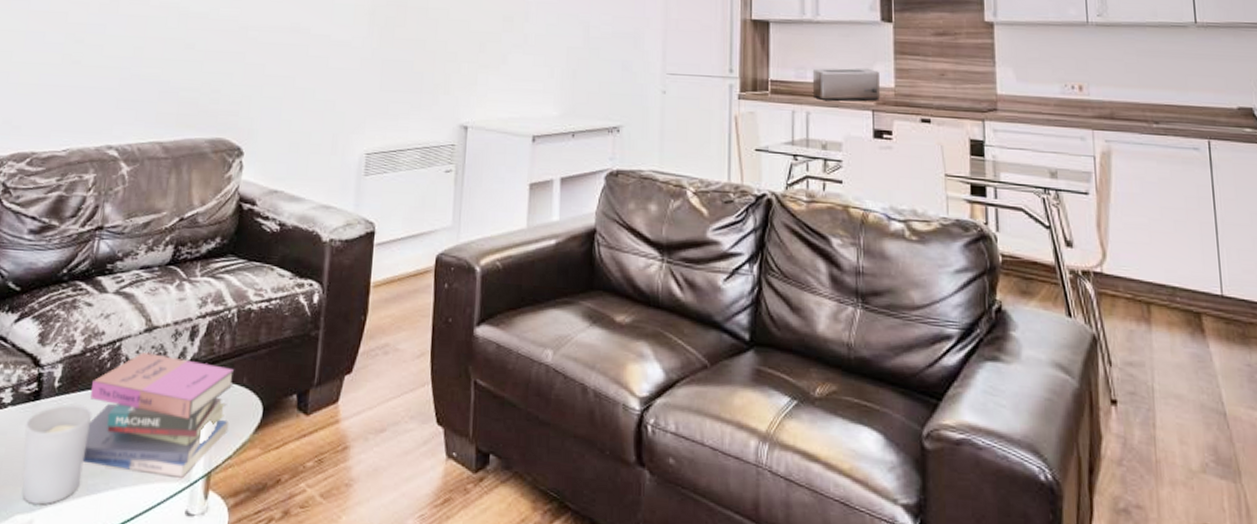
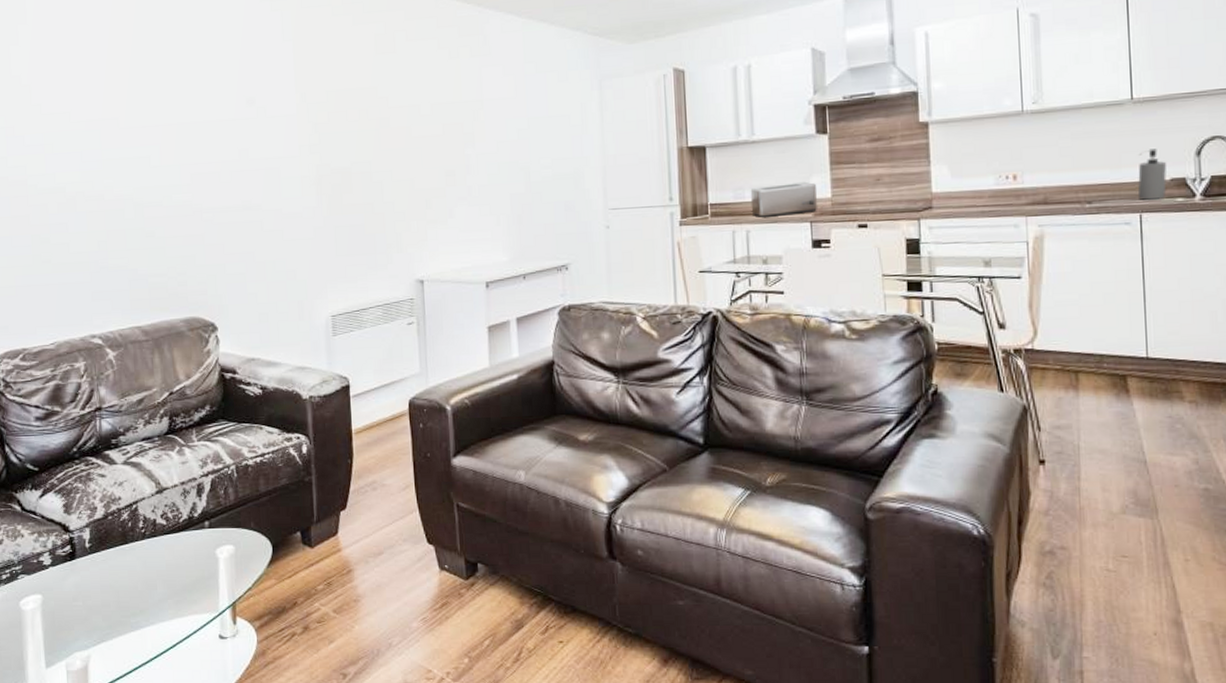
candle holder: present [22,403,93,505] -> none [67,559,125,643]
books: present [82,352,235,478] -> none [118,511,244,610]
soap dispenser: none [1204,75,1234,127] -> present [1137,148,1167,200]

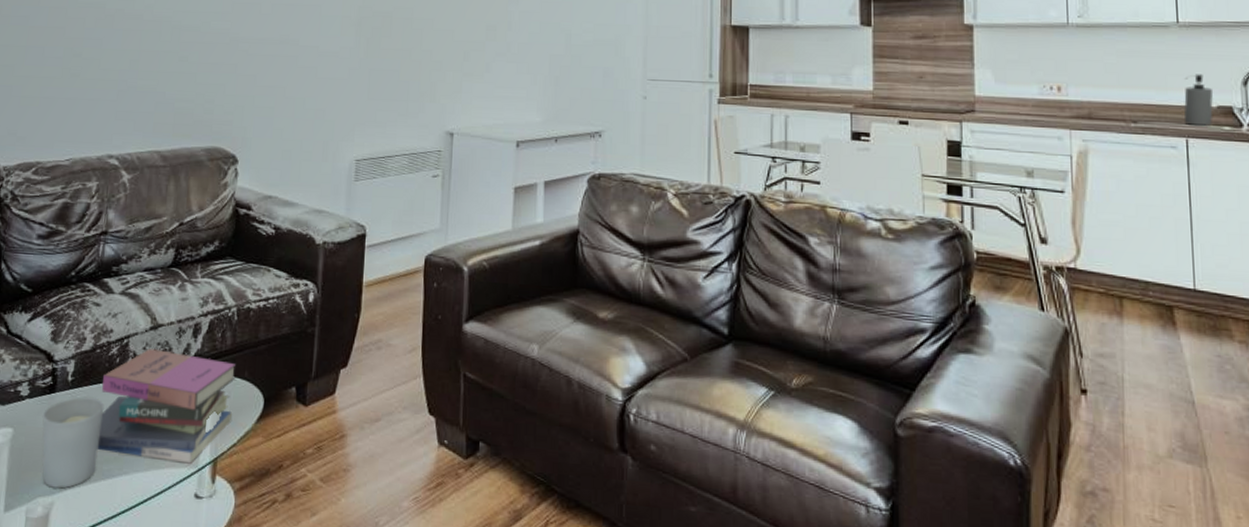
candle holder: none [67,559,125,643] -> present [42,396,105,489]
books: none [118,511,244,610] -> present [97,349,237,464]
toaster: present [750,182,817,218] -> none [791,72,858,105]

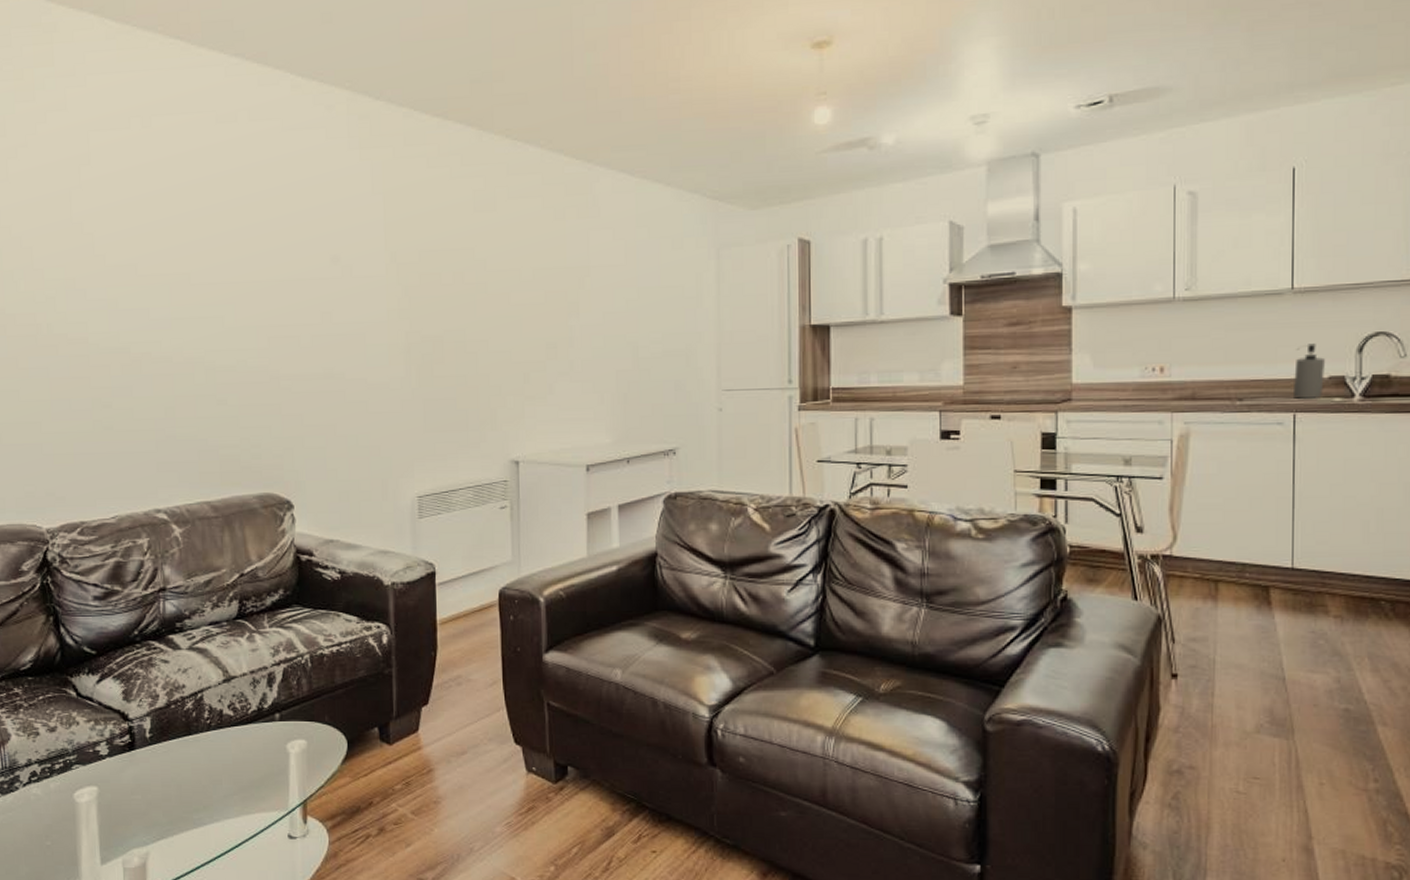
candle holder: present [42,396,105,489] -> none [125,751,187,839]
books: present [97,349,237,464] -> none [182,701,316,807]

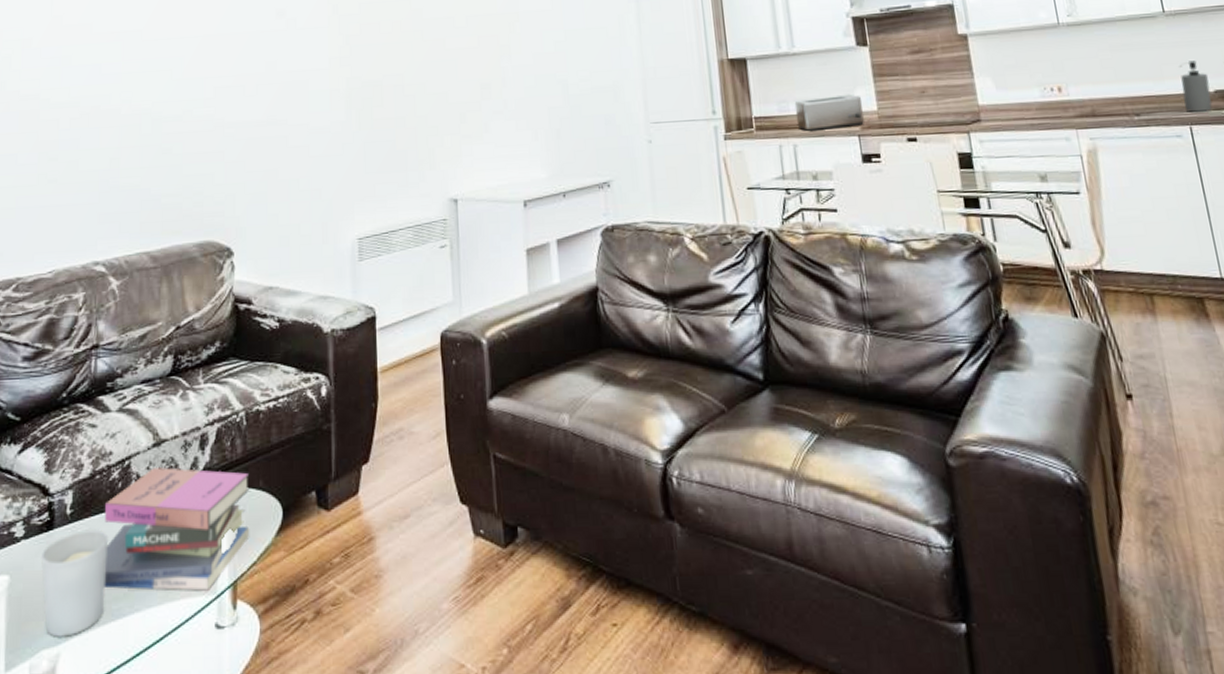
candle holder: none [125,751,187,839] -> present [40,529,109,637]
books: none [182,701,316,807] -> present [104,467,250,591]
toaster: none [876,368,947,406] -> present [794,95,864,132]

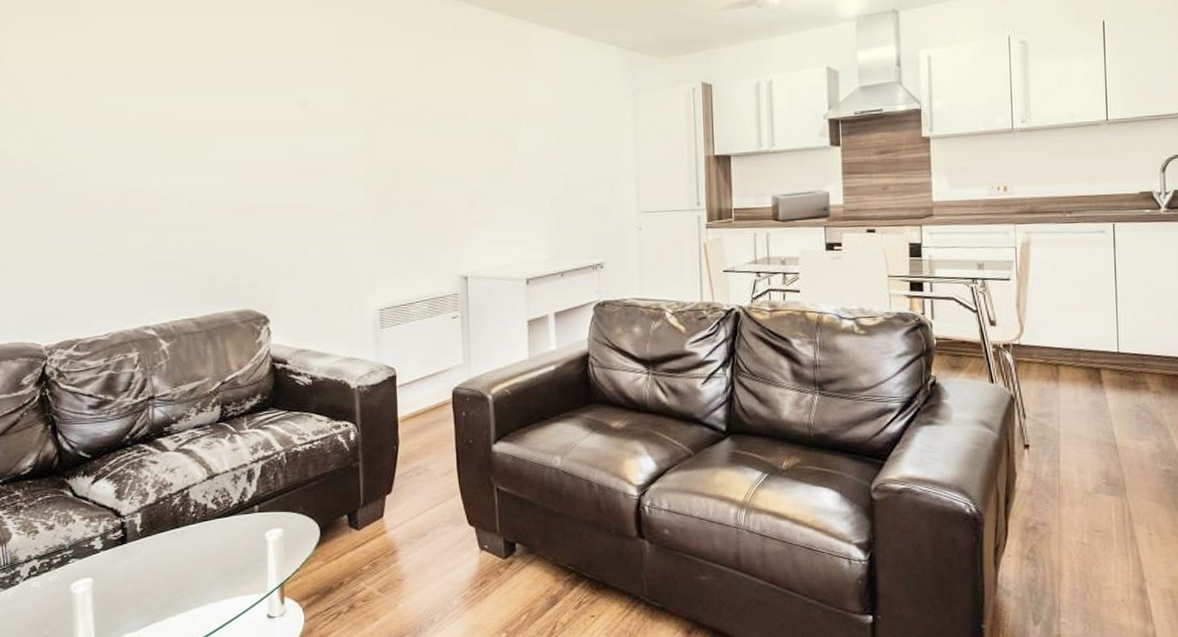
candle holder: present [40,529,109,637] -> none [118,543,175,624]
books: present [104,467,250,591] -> none [169,496,292,590]
soap dispenser: present [1179,60,1213,112] -> none [1111,165,1136,211]

